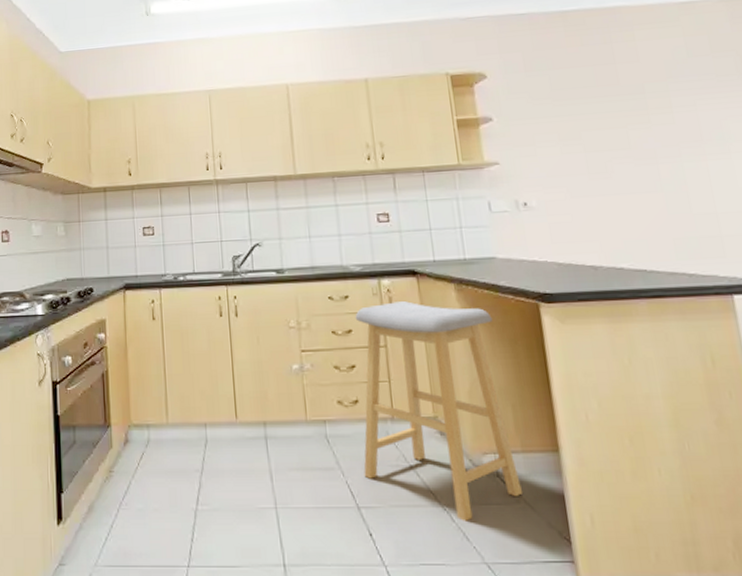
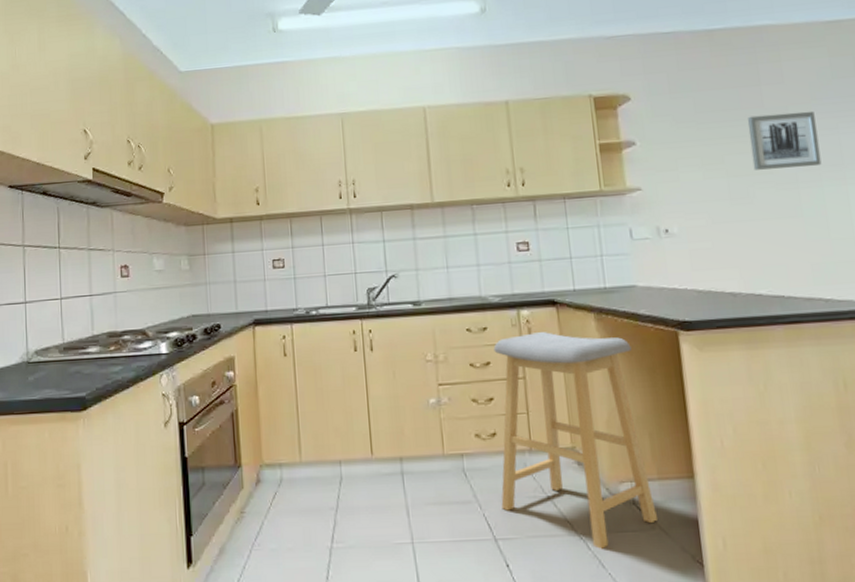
wall art: none [603,88,680,146] -> present [747,111,822,170]

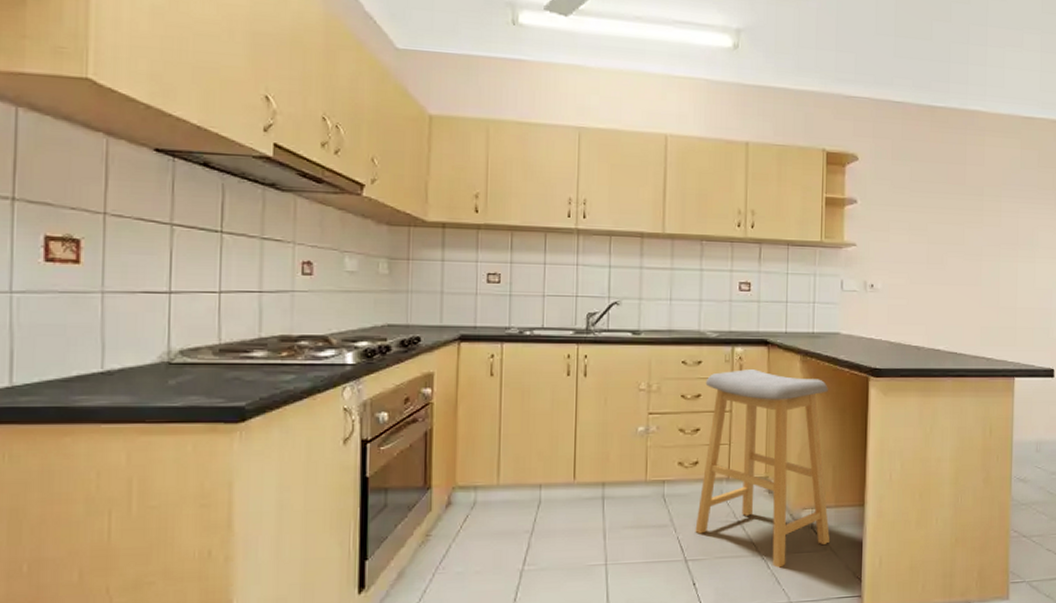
wall art: present [747,111,822,170] -> none [949,191,1003,243]

